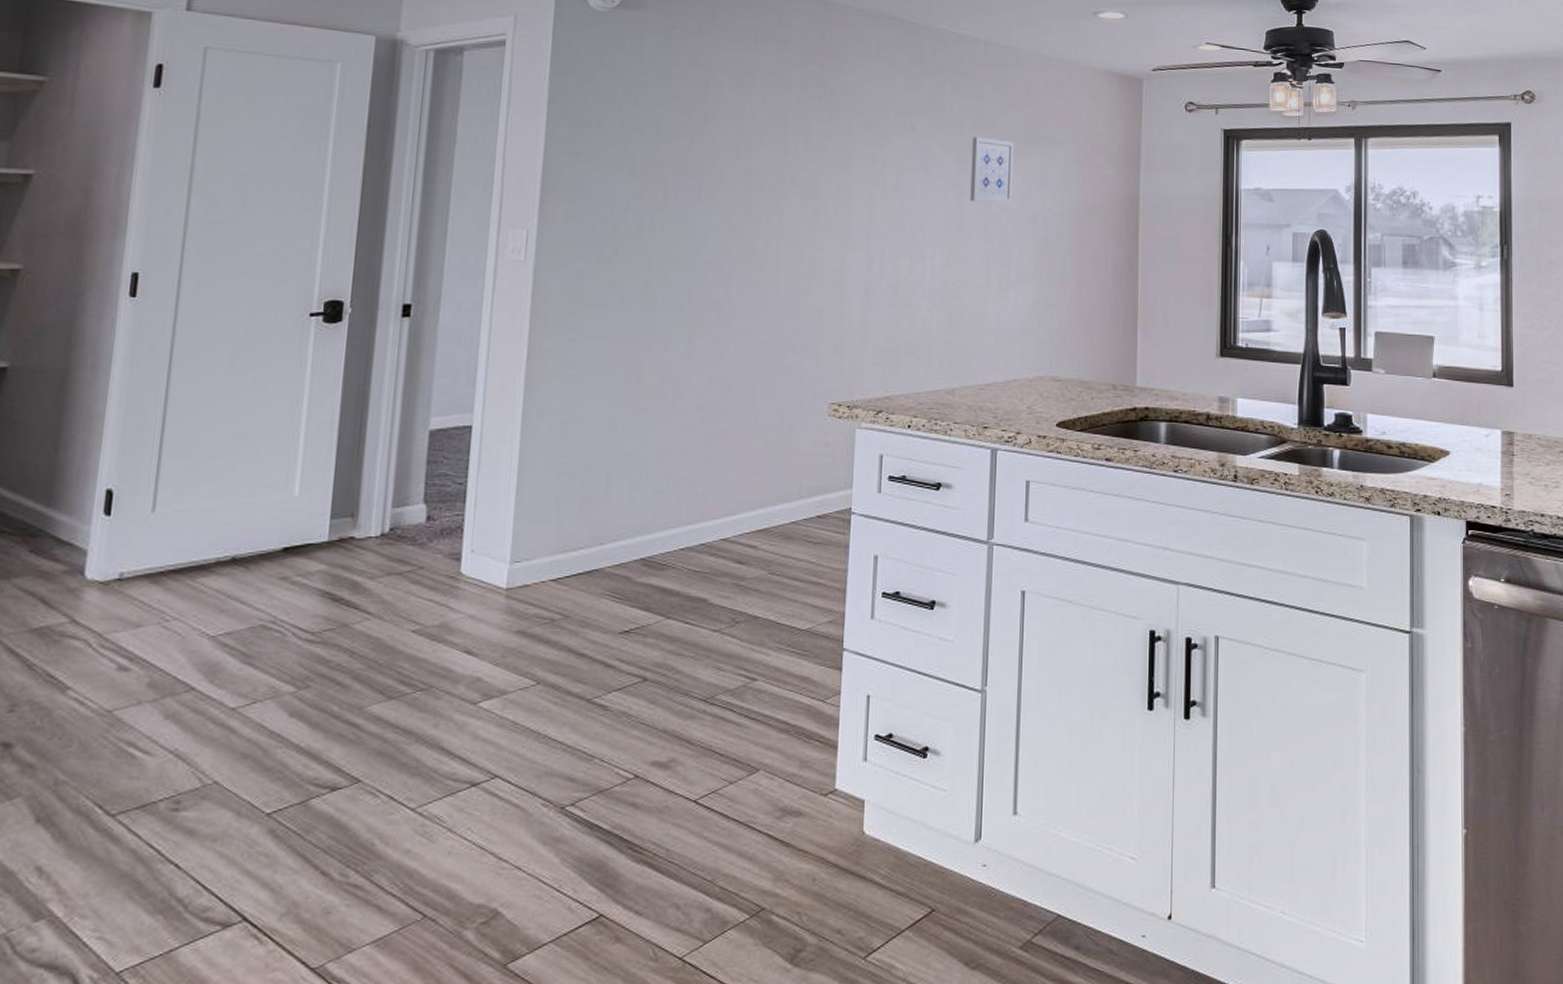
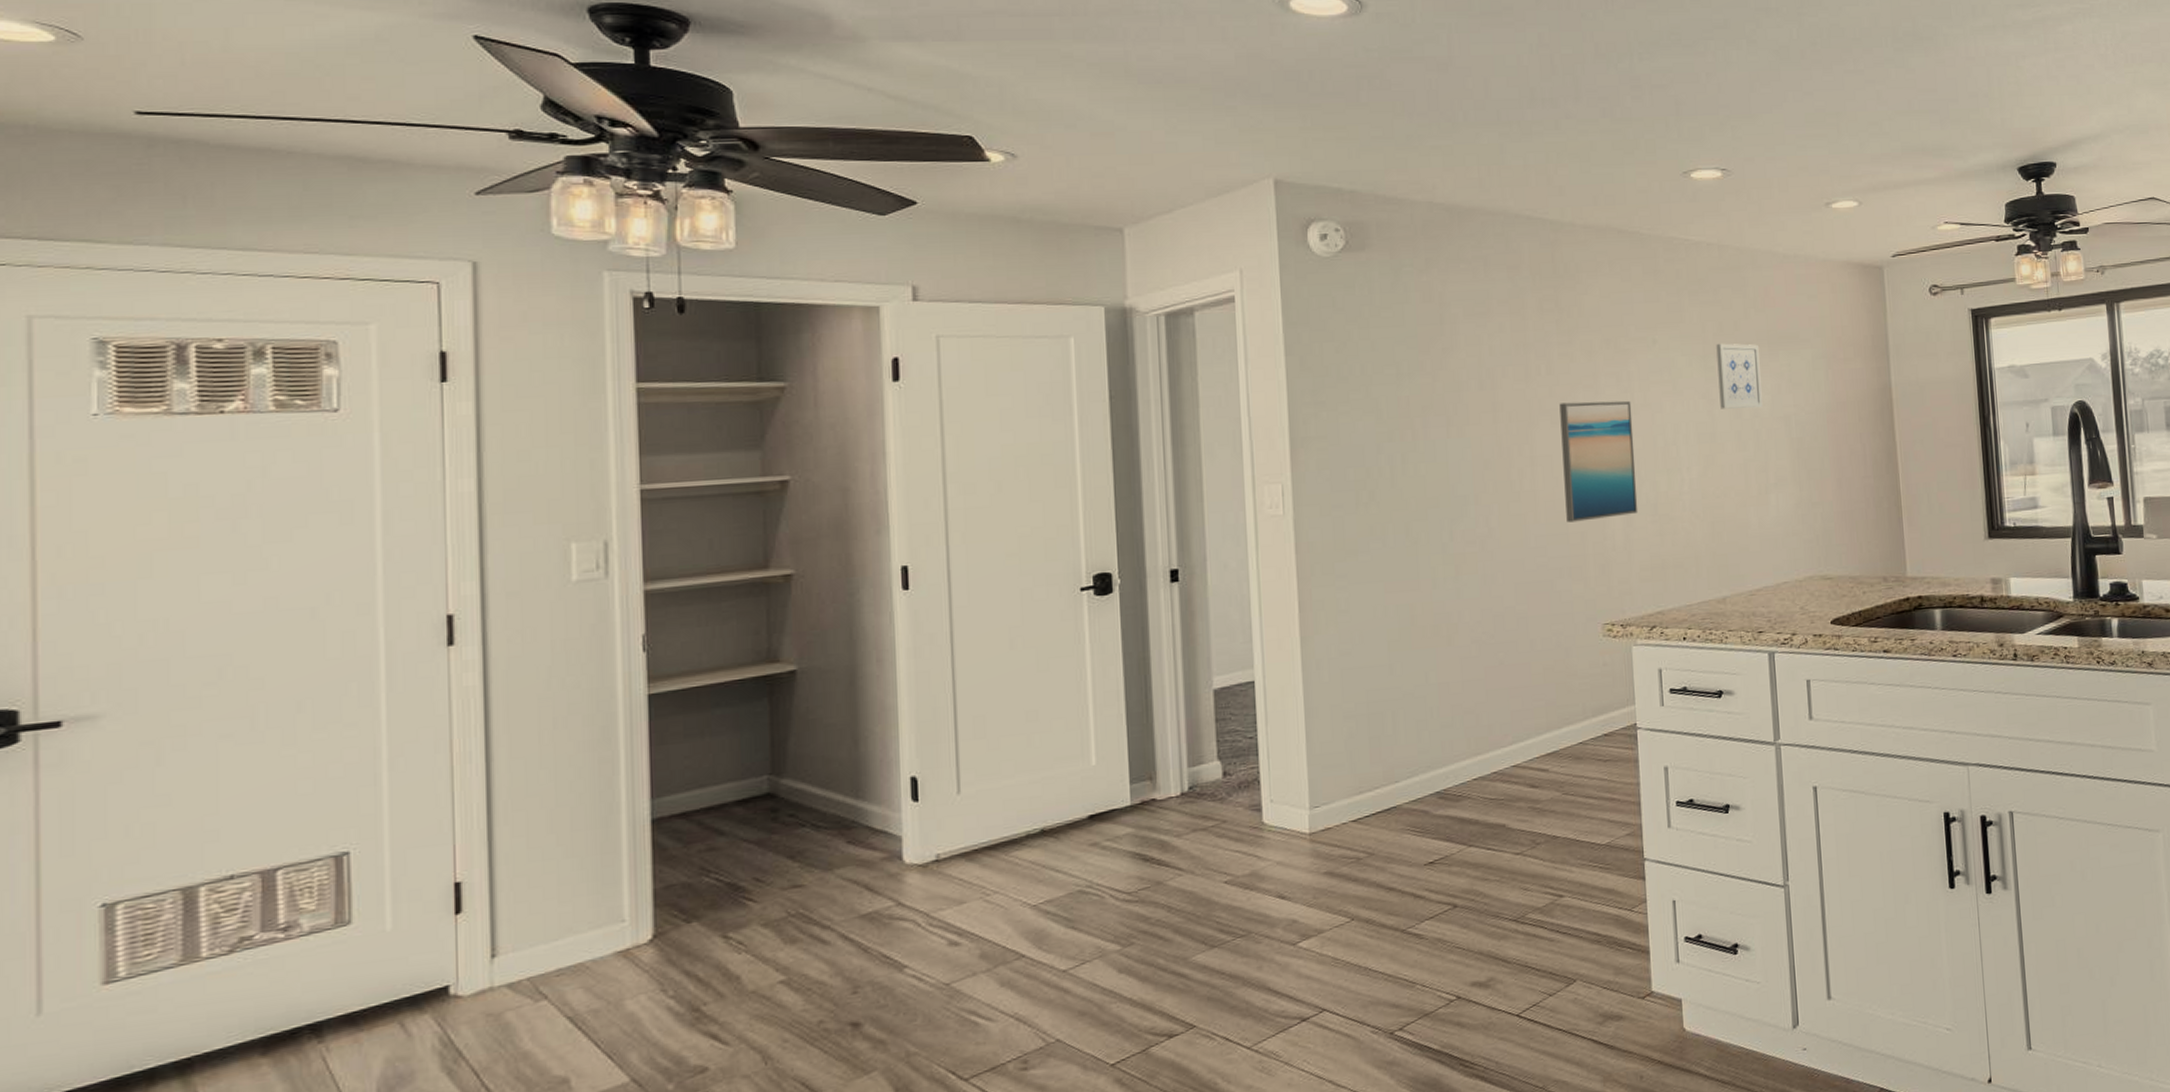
wall art: none [806,178,883,298] -> present [1559,400,1639,523]

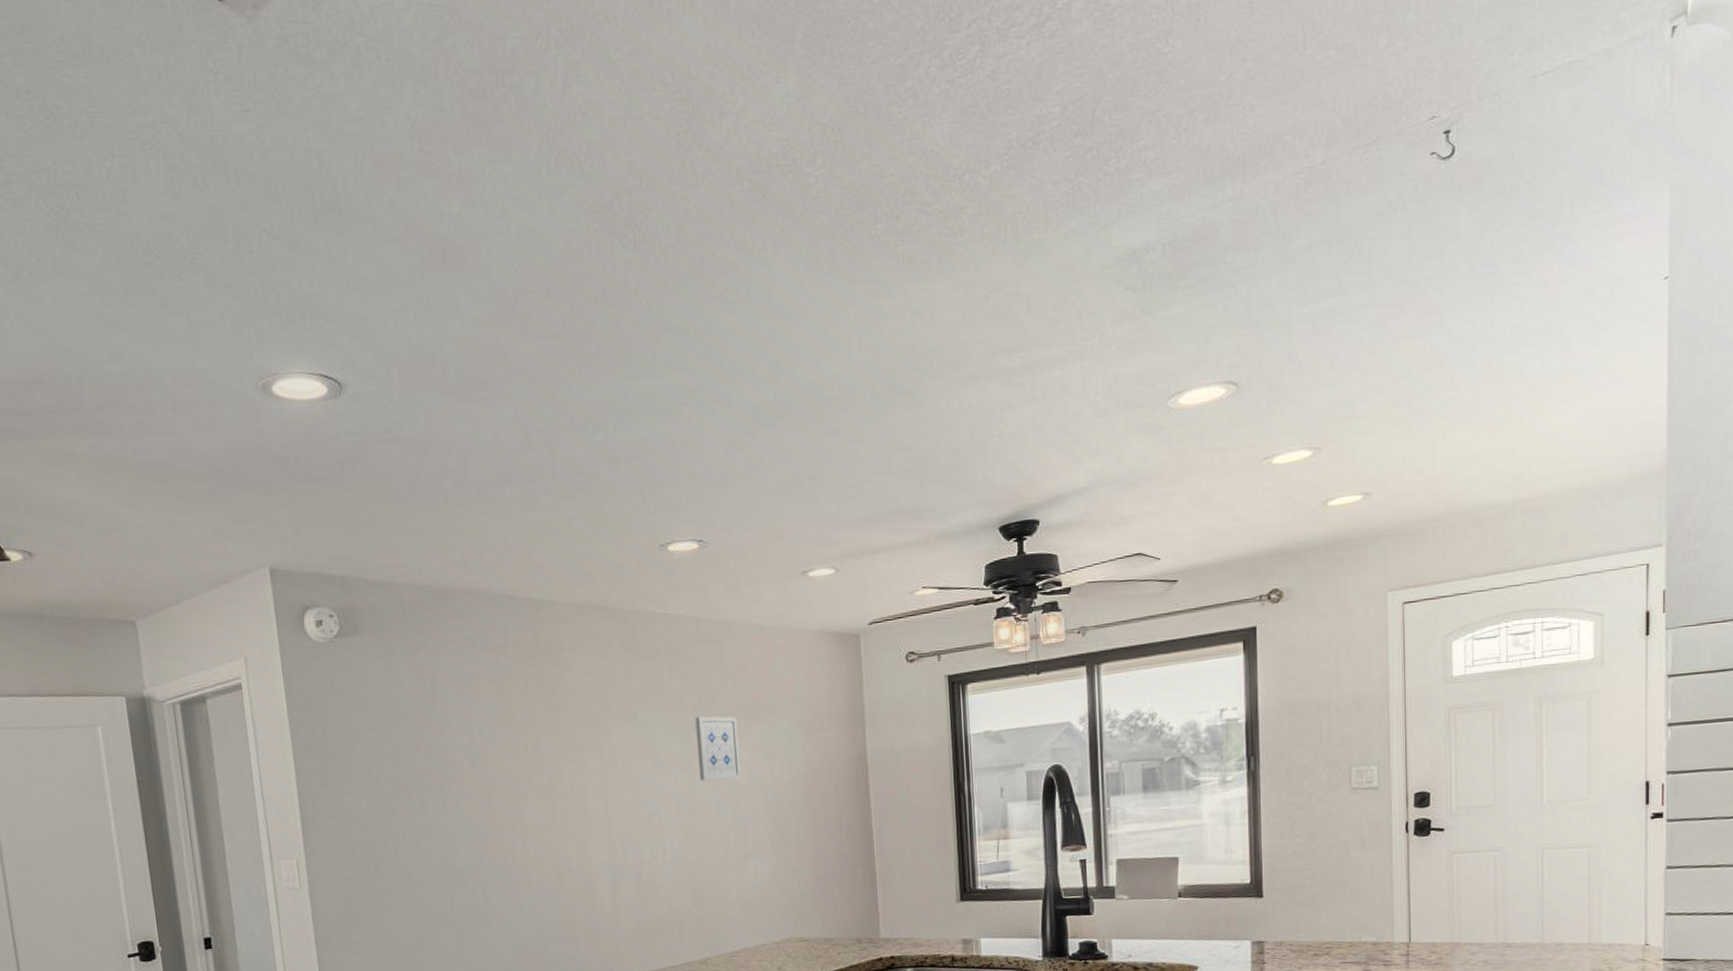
wall art: present [1559,400,1639,523] -> none [547,774,624,891]

